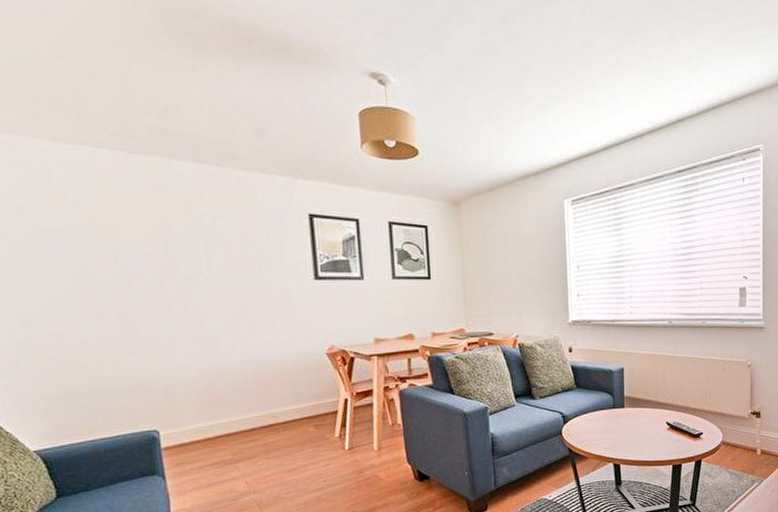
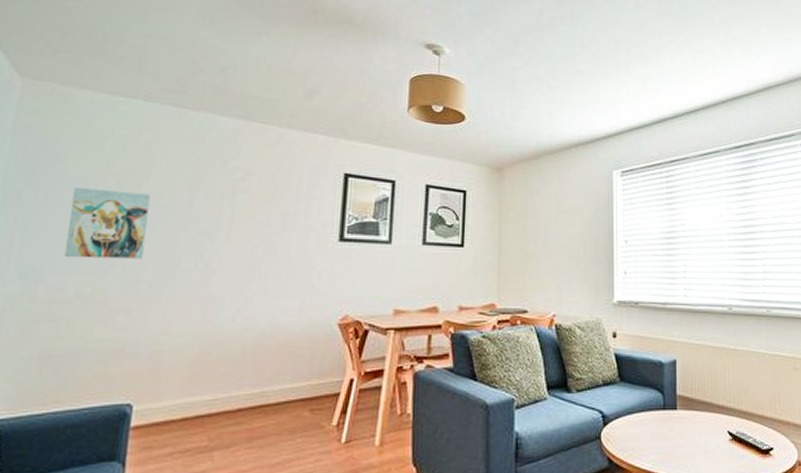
wall art: none [48,239,135,307] -> present [65,187,150,259]

